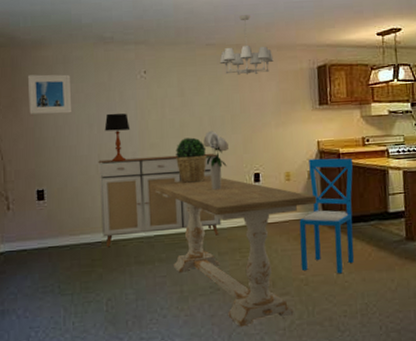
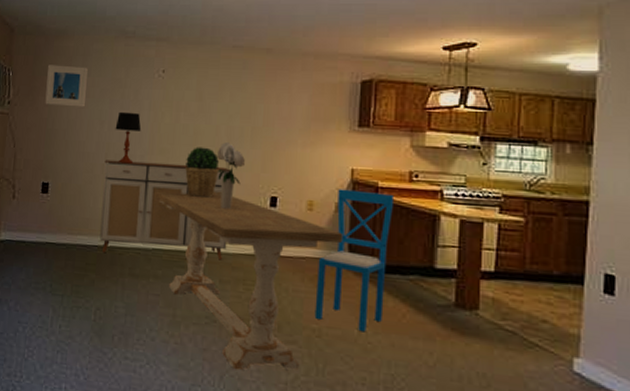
chandelier: present [219,14,274,75] -> none [245,15,309,85]

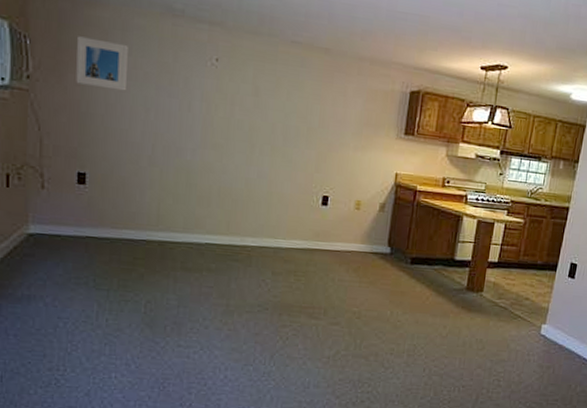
sideboard: present [99,160,231,261] -> none [148,151,285,254]
table lamp: present [115,111,142,164] -> none [163,99,193,157]
dining table: present [154,191,343,370] -> none [207,186,384,350]
potted plant: present [185,147,220,198] -> none [240,143,275,195]
bouquet: present [217,141,245,209] -> none [272,140,300,207]
dining chair: present [314,189,395,332] -> none [356,191,429,313]

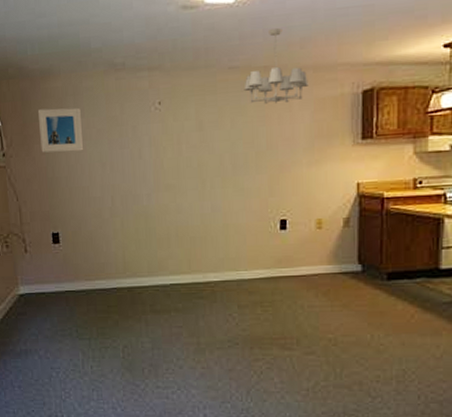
chandelier: none [303,14,365,88] -> present [243,27,308,104]

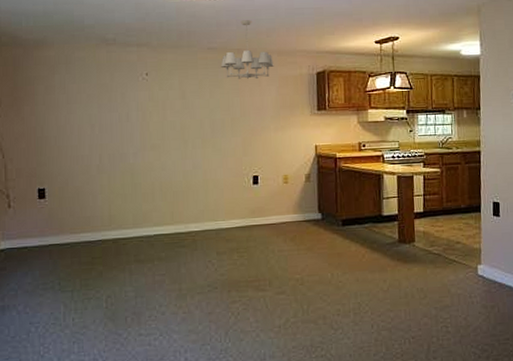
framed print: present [38,107,83,153] -> none [30,74,73,114]

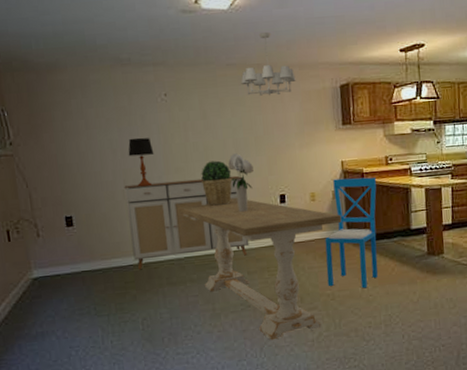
sideboard: none [99,155,220,246] -> present [124,175,250,270]
table lamp: none [106,114,132,162] -> present [128,137,154,187]
dining table: none [150,179,314,325] -> present [177,200,342,341]
potted plant: none [176,139,207,184] -> present [201,160,233,206]
bouquet: none [204,132,228,191] -> present [228,152,254,212]
dining chair: none [296,162,350,274] -> present [325,177,378,289]

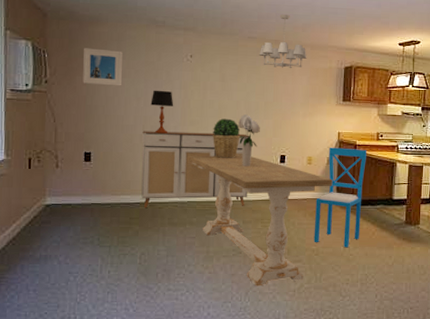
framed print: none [46,98,93,141] -> present [83,48,123,86]

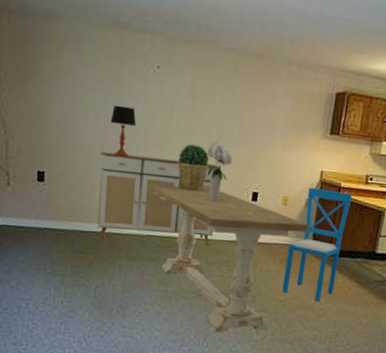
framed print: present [83,48,123,86] -> none [36,49,81,98]
chandelier: present [259,14,307,69] -> none [236,21,293,91]

